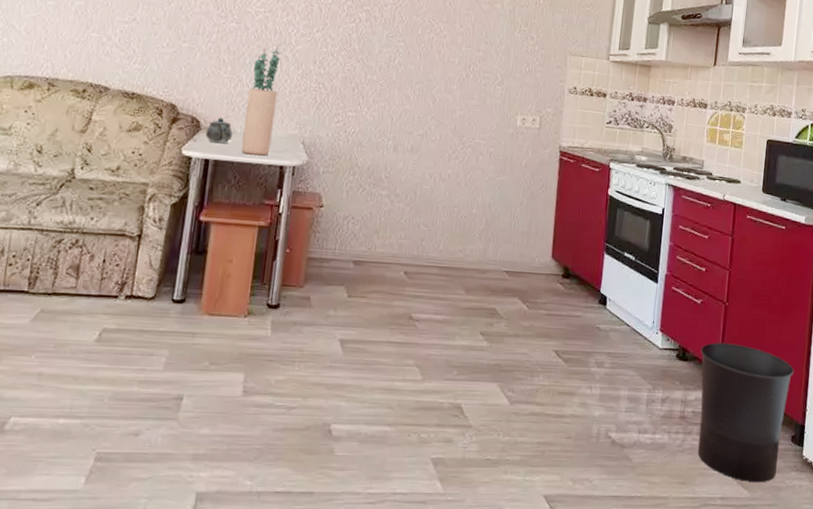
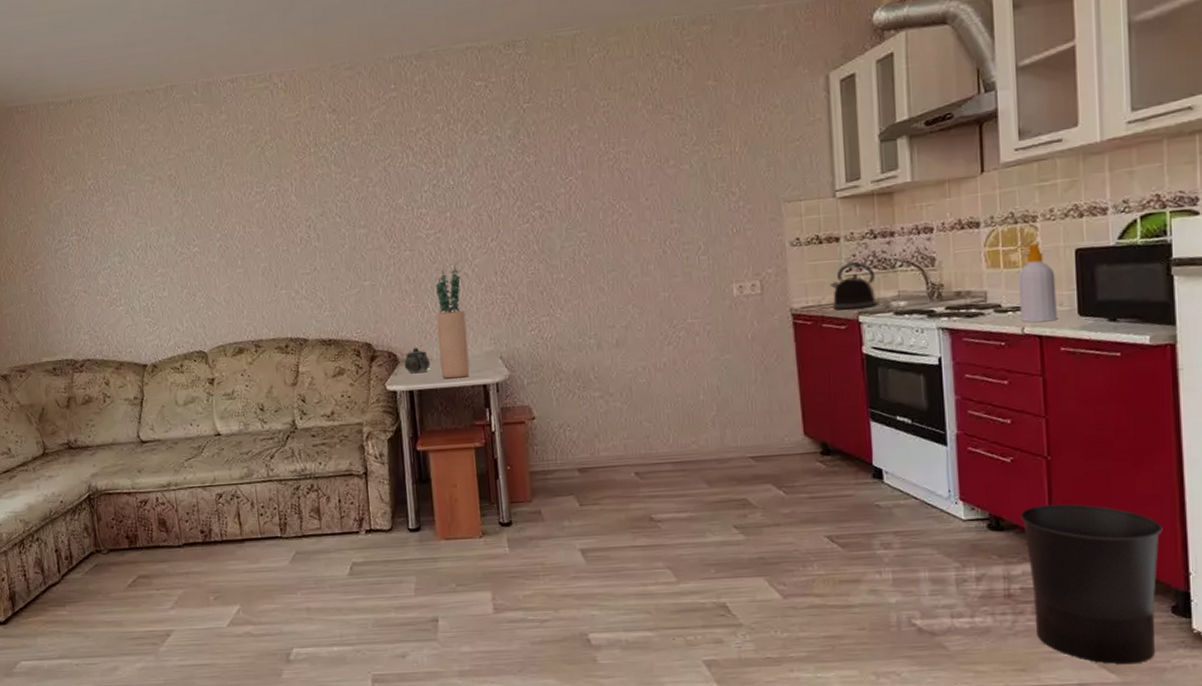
kettle: none [592,117,628,158] -> present [829,262,879,311]
soap bottle: none [724,128,752,194] -> present [1016,243,1057,323]

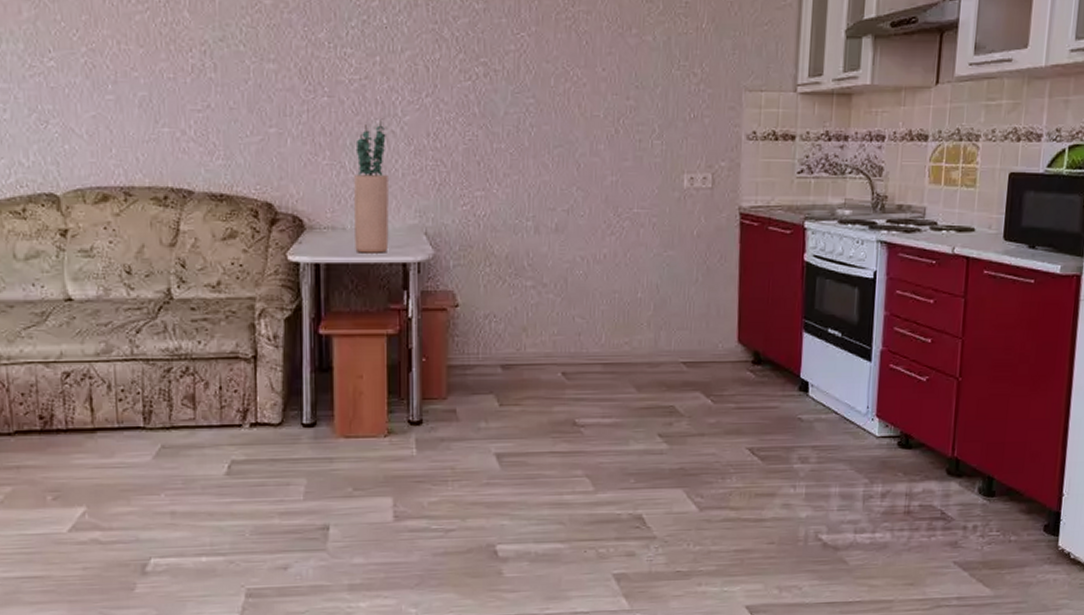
teapot: present [404,348,430,374] -> none [311,213,342,244]
kettle: present [829,262,879,311] -> none [780,164,826,215]
soap bottle: present [1016,243,1057,323] -> none [953,163,989,244]
waste bin: present [1020,504,1163,664] -> none [928,425,1047,578]

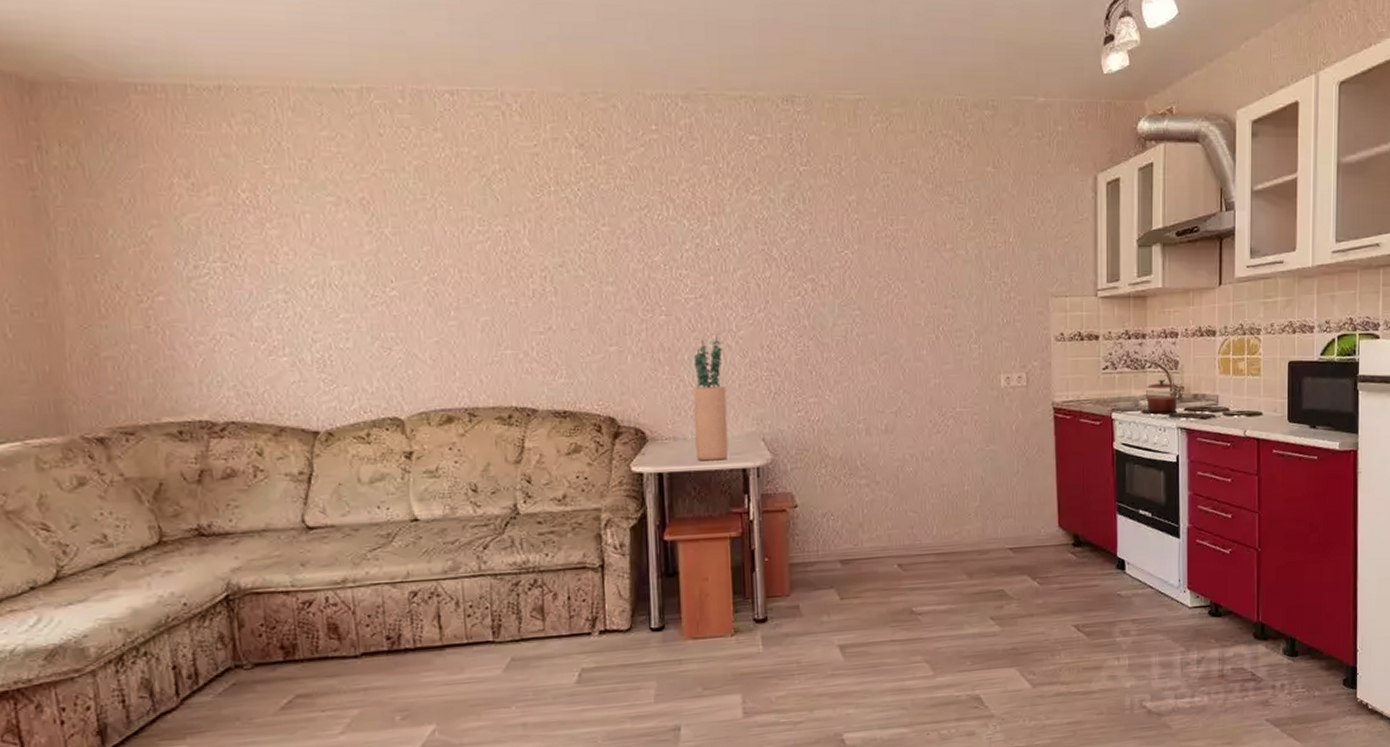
saucepan: none [844,186,880,226] -> present [1146,379,1178,414]

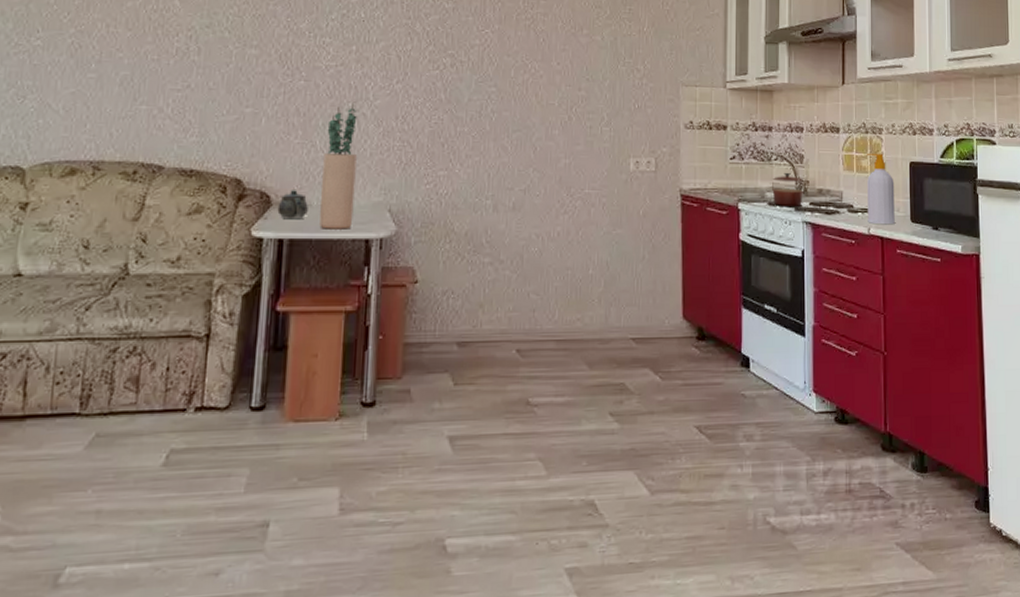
teapot: none [653,425,683,454] -> present [277,190,308,220]
soap bottle: none [1243,354,1272,427] -> present [866,153,895,225]

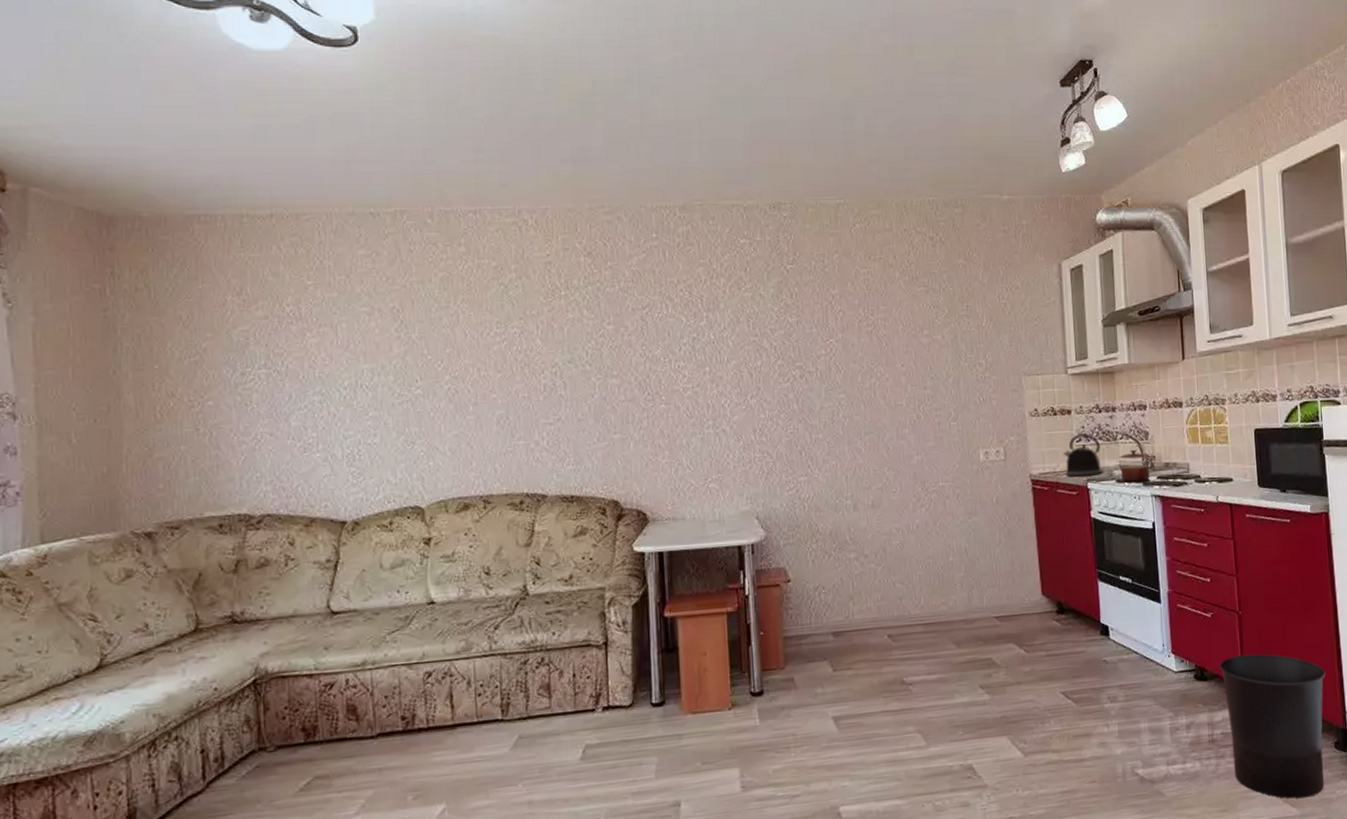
teapot: present [277,190,308,220] -> none [654,506,682,534]
vase: present [319,103,357,229] -> none [691,421,725,540]
kettle: none [715,151,756,197] -> present [1062,434,1104,478]
waste bin: none [862,399,969,560] -> present [1220,653,1326,799]
soap bottle: present [866,153,895,225] -> none [1210,423,1243,493]

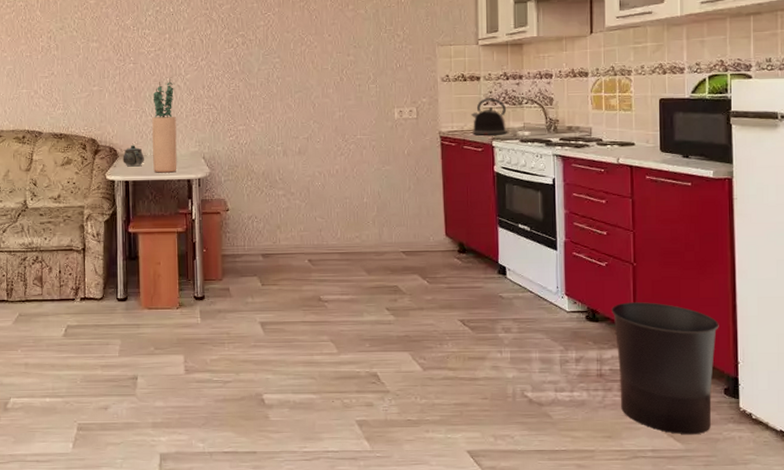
teapot: none [654,506,682,534] -> present [122,145,144,167]
vase: none [691,421,725,540] -> present [152,78,177,173]
saucepan: present [1119,449,1150,483] -> none [523,113,553,143]

